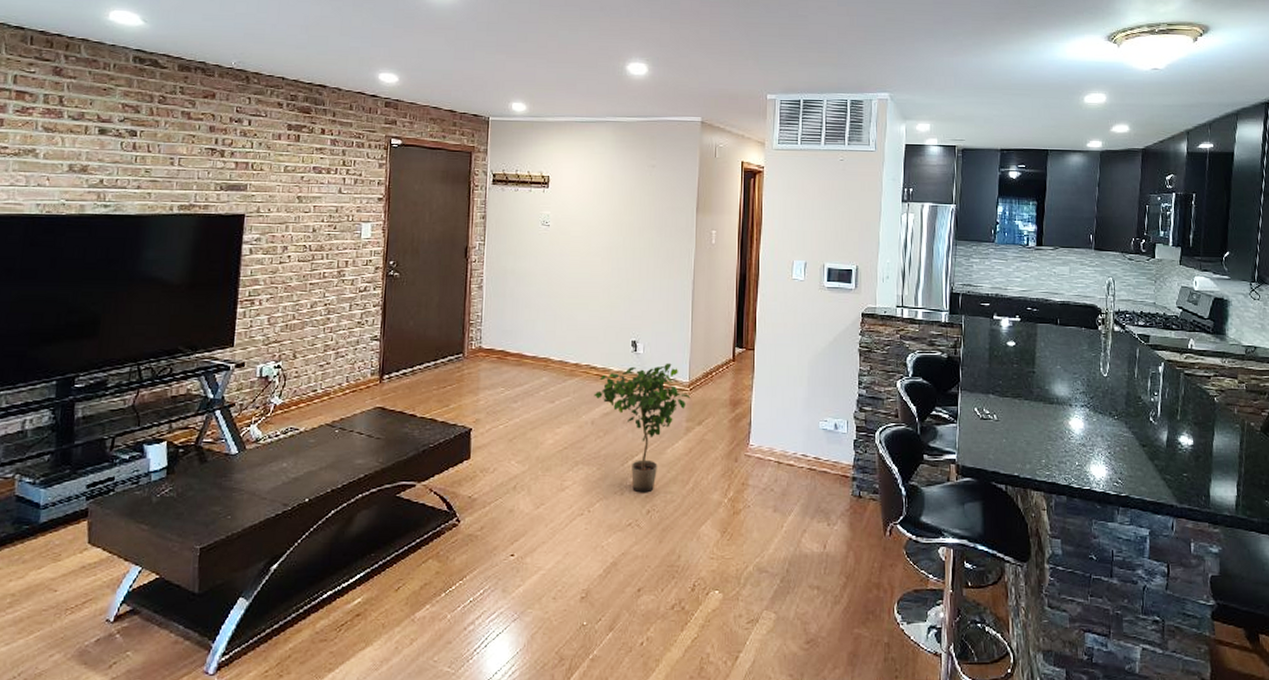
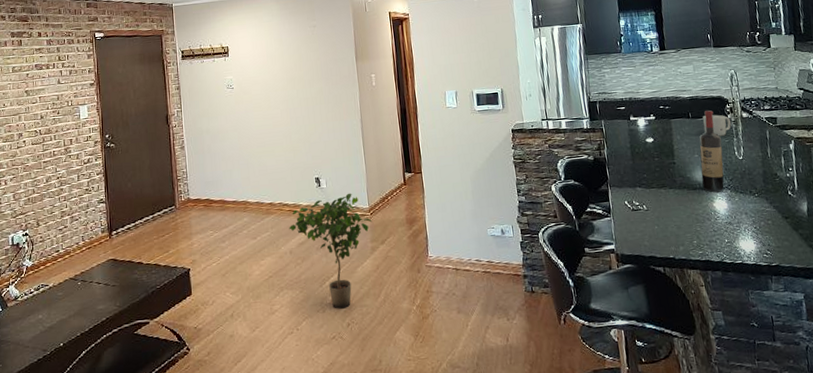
wine bottle: none [1060,318,1089,410] -> present [699,110,725,193]
mug: none [1070,324,1100,349] -> present [702,114,731,136]

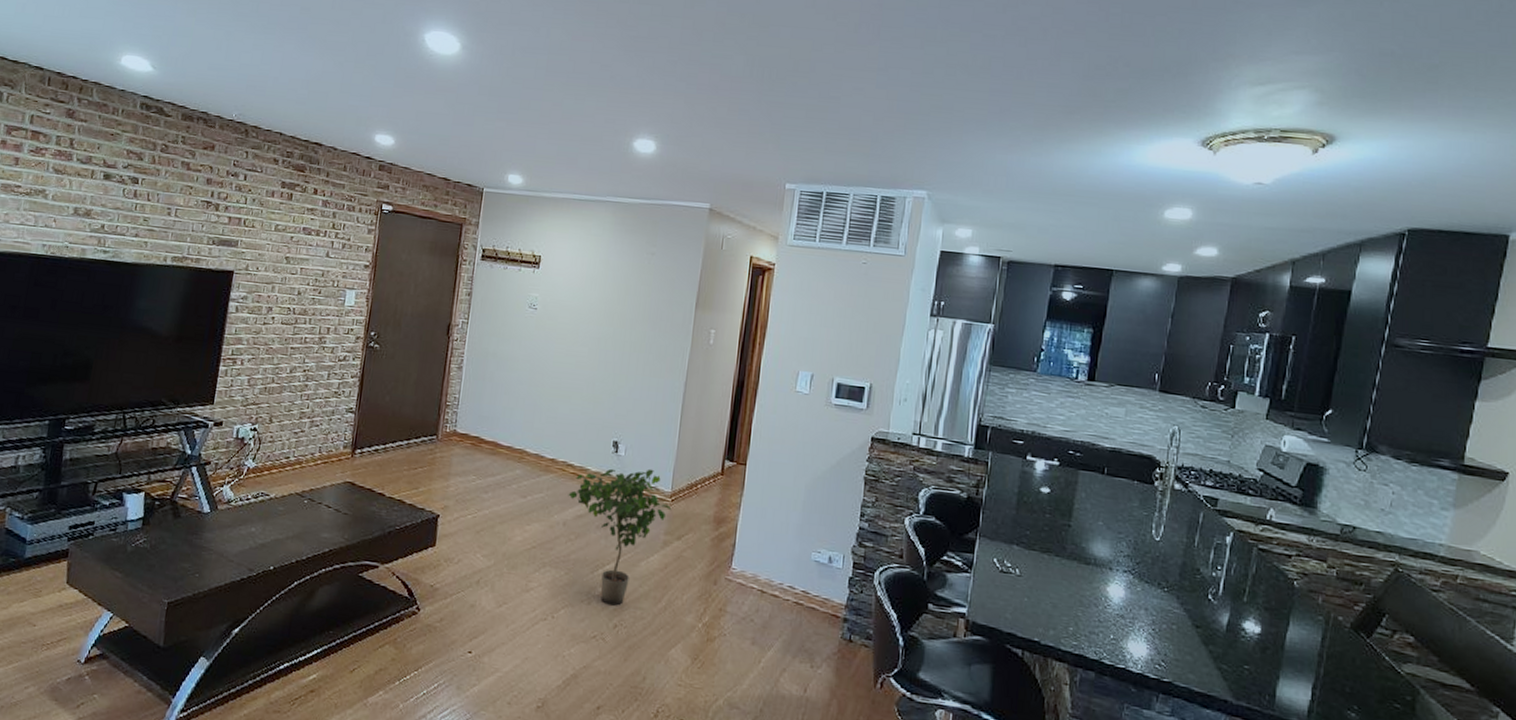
wine bottle: present [699,110,725,193] -> none [1098,468,1140,576]
mug: present [702,114,731,136] -> none [1119,475,1156,507]

